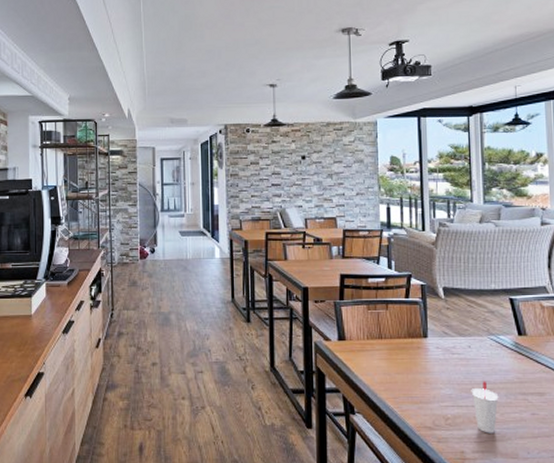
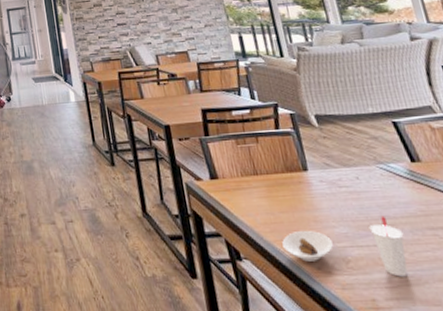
saucer: none [393,390,437,417] -> present [282,230,333,262]

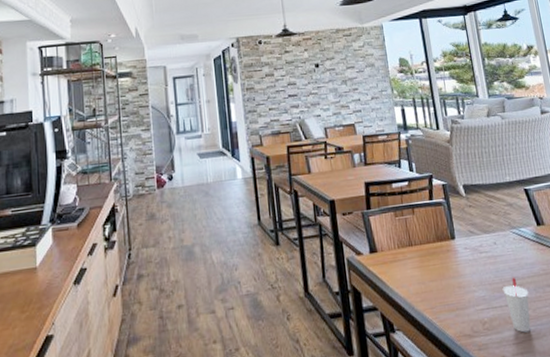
saucer: present [282,230,333,262] -> none [431,296,473,327]

